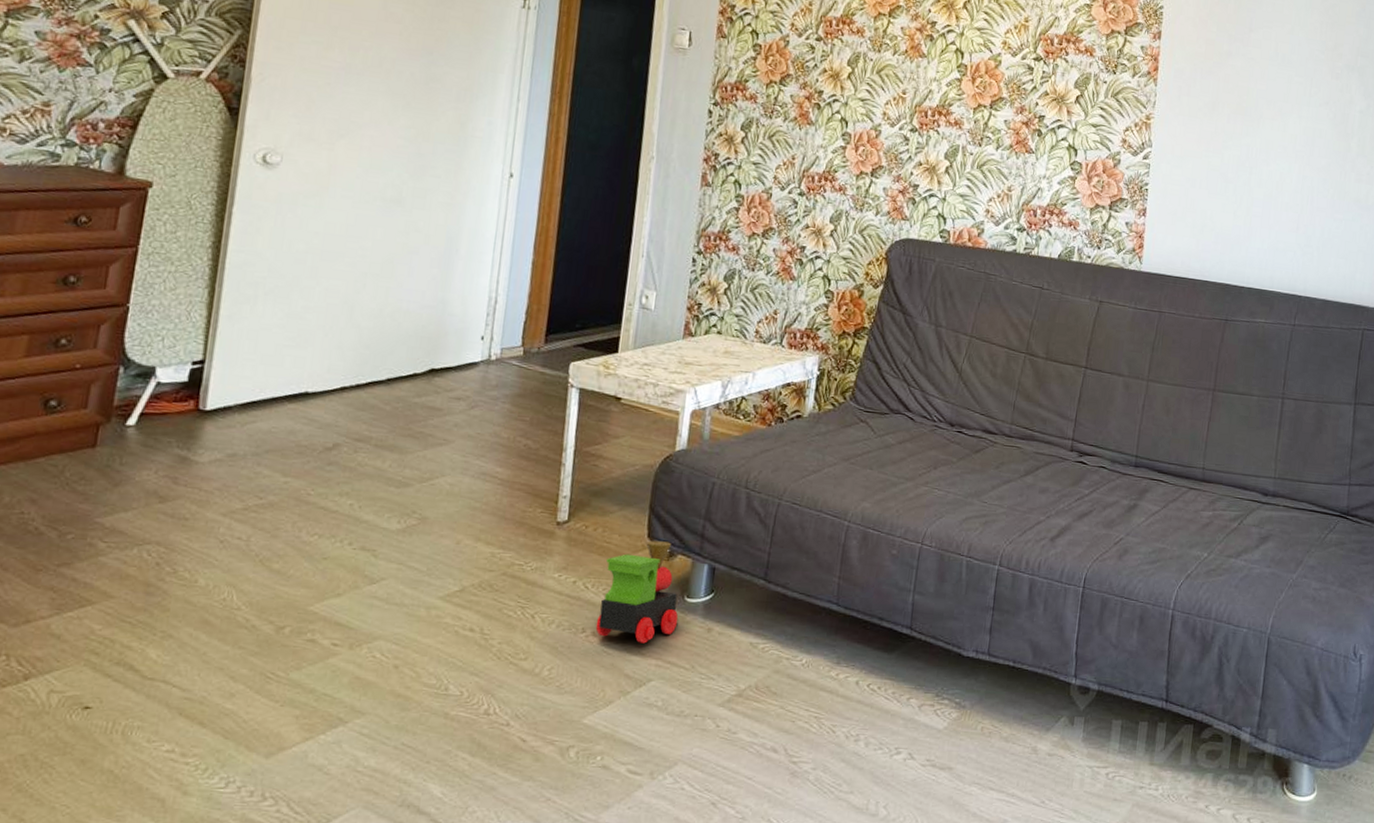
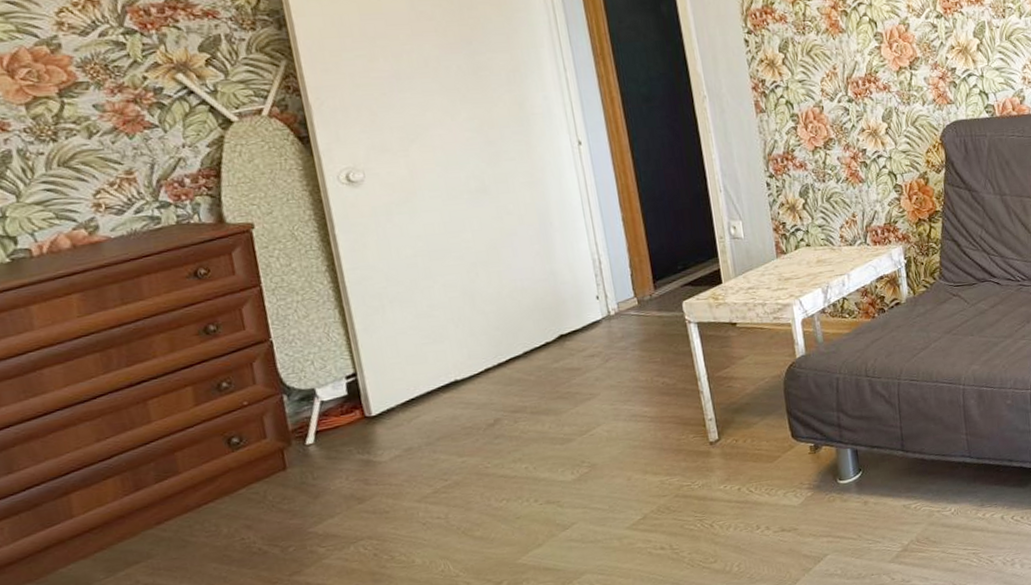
toy train: present [595,540,679,644] -> none [762,437,837,529]

